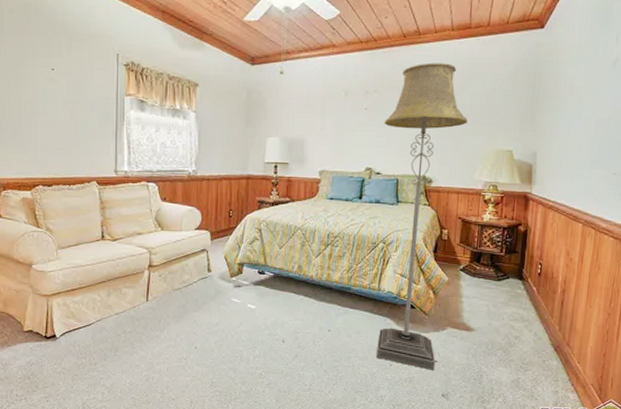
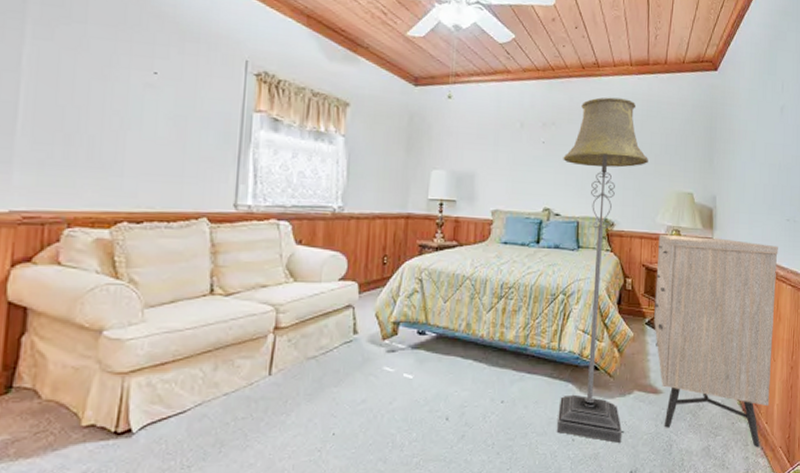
dresser: none [468,189,602,384] -> present [654,234,778,448]

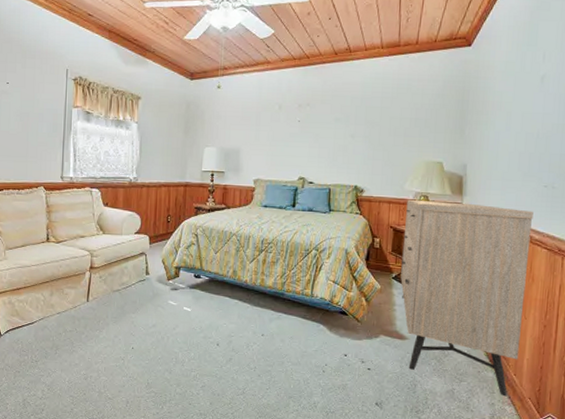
floor lamp: present [557,97,648,443] -> none [310,78,398,378]

